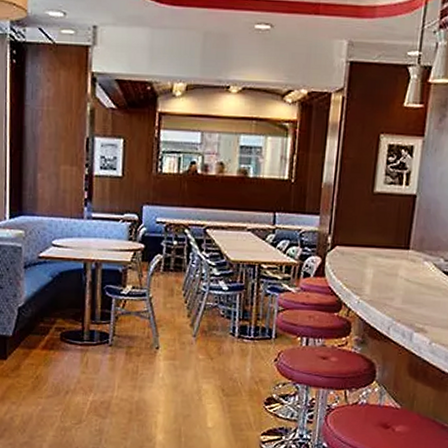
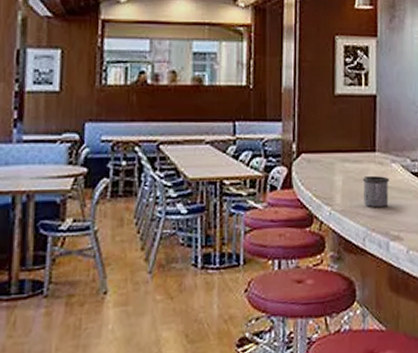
mug: none [392,272,420,301] -> present [362,176,389,207]

